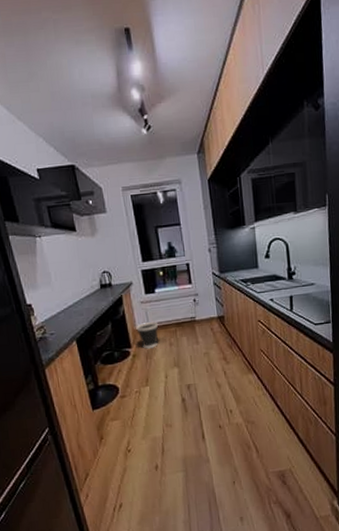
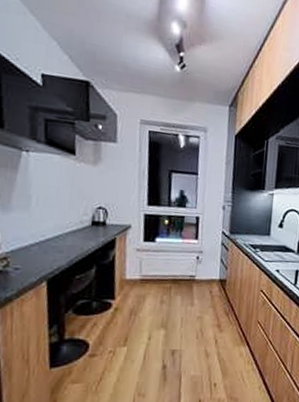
wastebasket: present [136,321,159,349] -> none [125,273,153,304]

